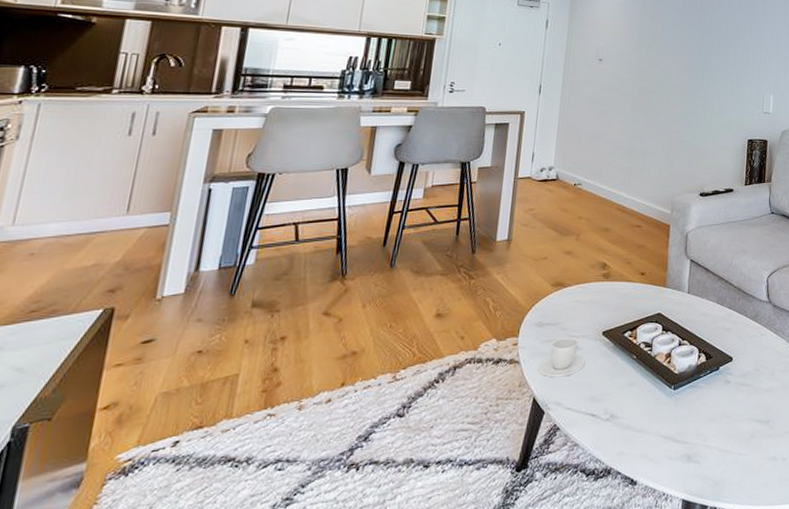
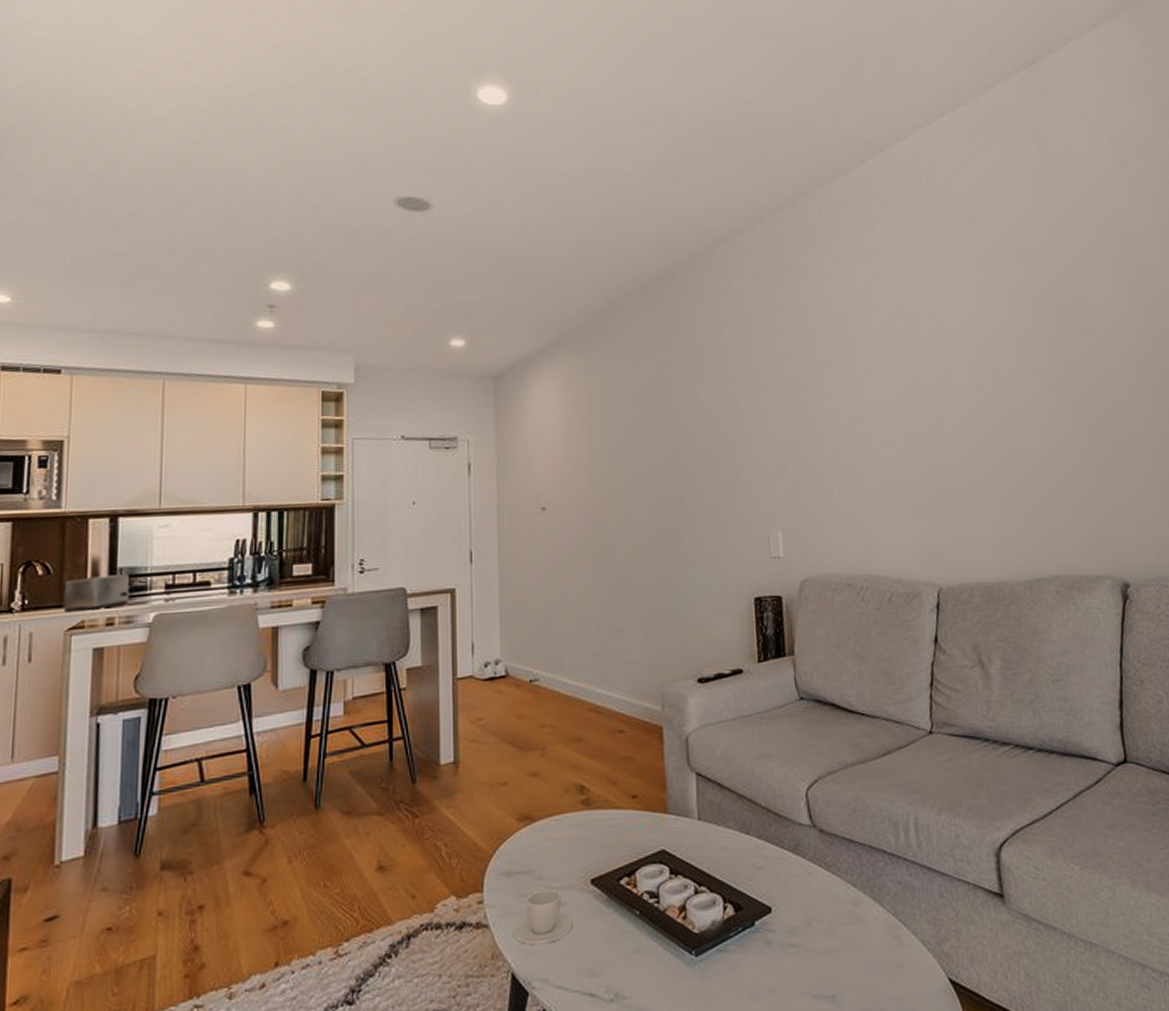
toaster: none [189,72,253,100] -> present [63,574,130,613]

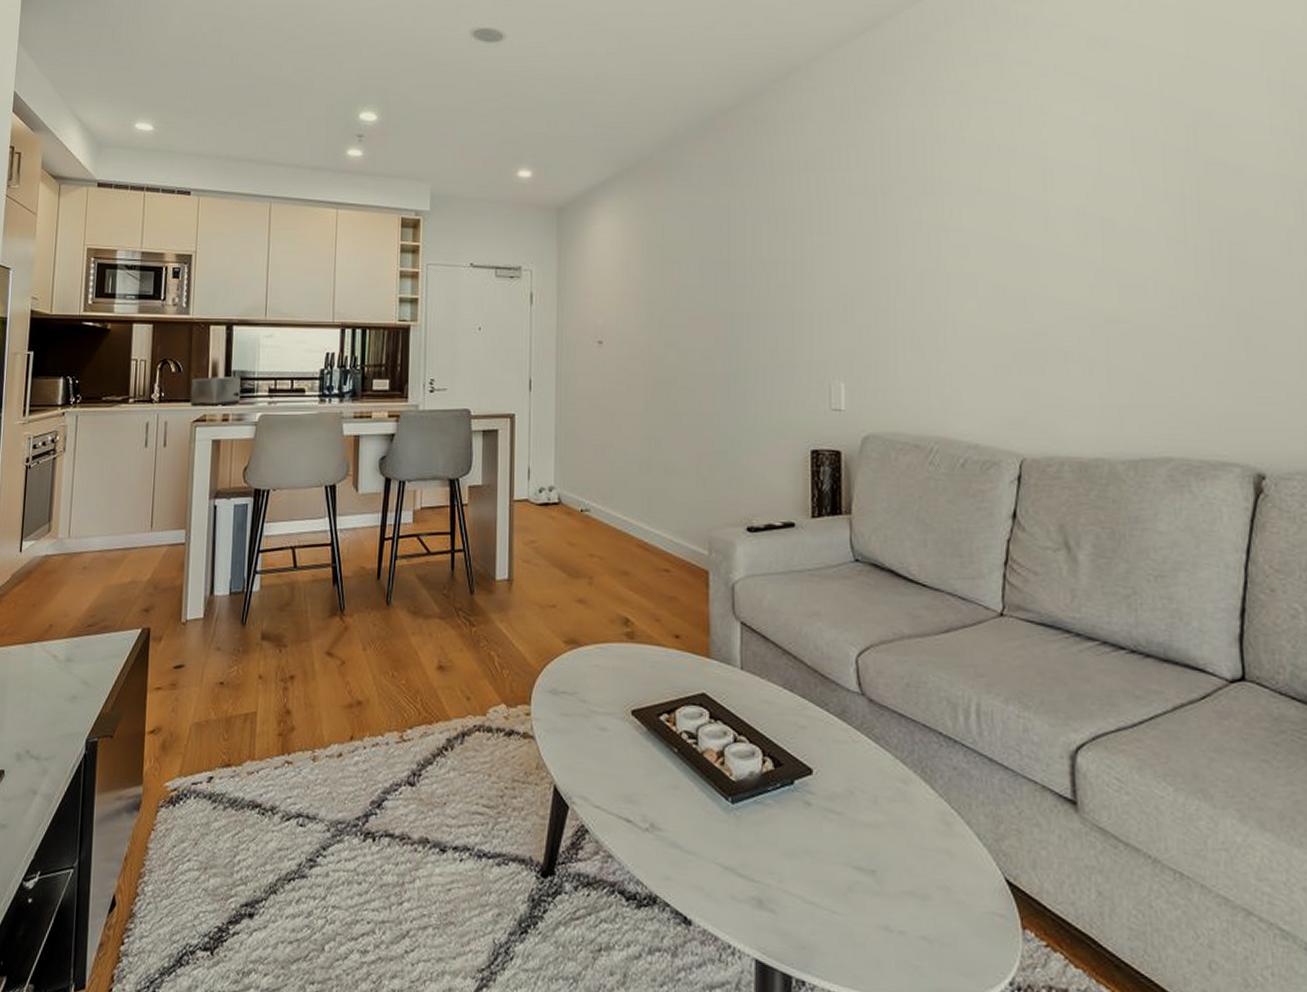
teacup: present [513,888,572,946] -> none [557,711,612,764]

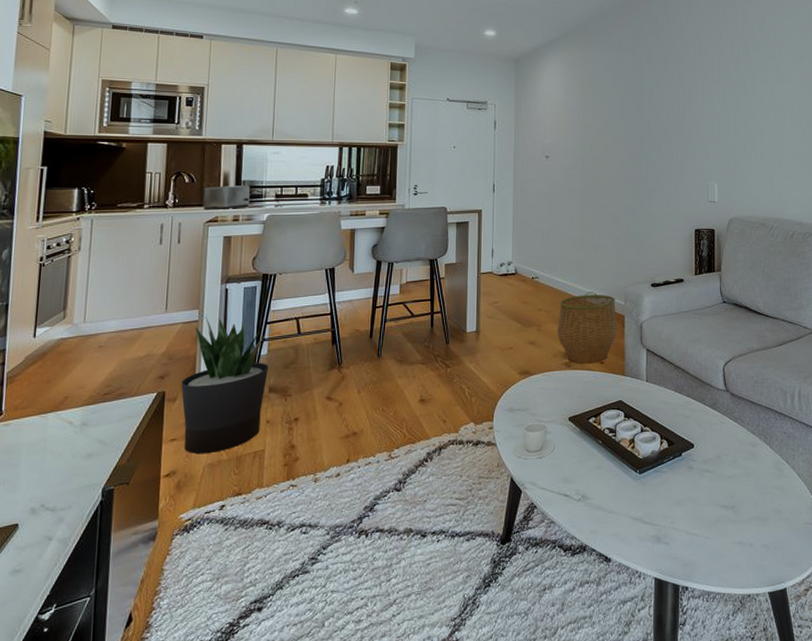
planter: none [166,536,261,710] -> present [181,315,269,454]
teacup: none [557,711,612,764] -> present [513,422,554,459]
basket: none [615,534,700,638] -> present [557,292,618,365]

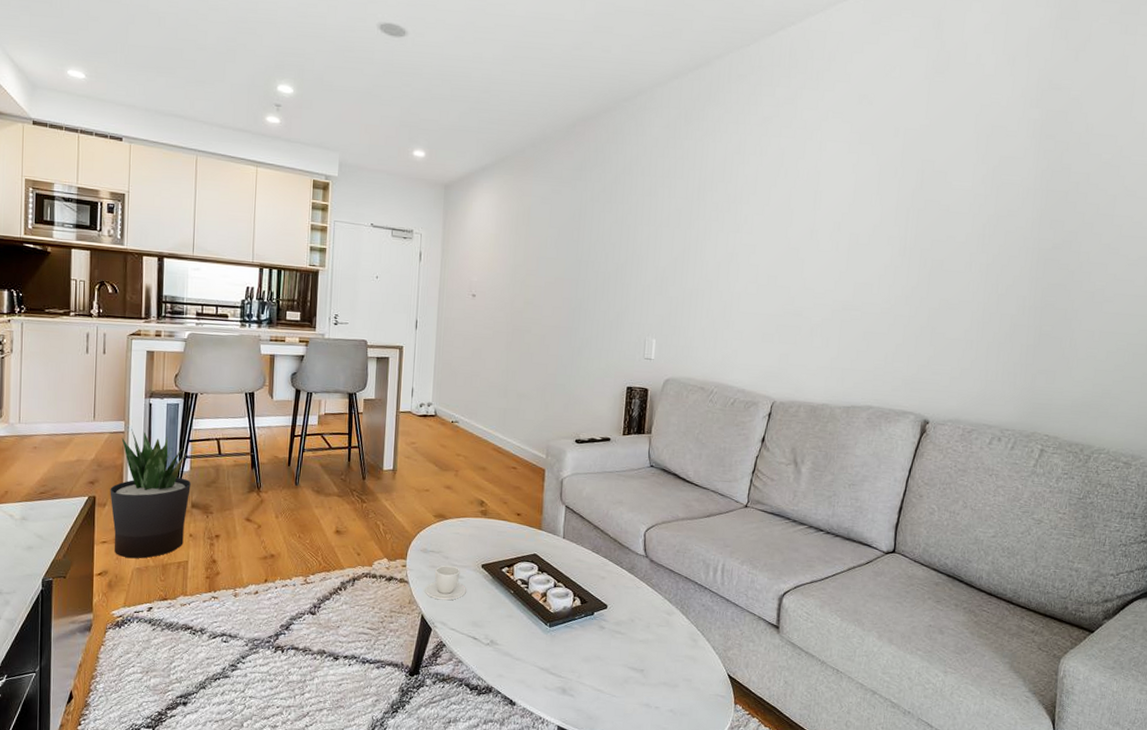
toaster: present [202,186,250,210] -> none [126,298,172,325]
basket: present [557,292,618,365] -> none [475,441,538,515]

